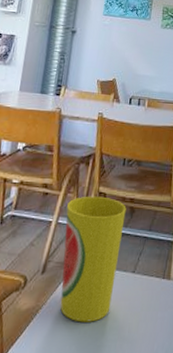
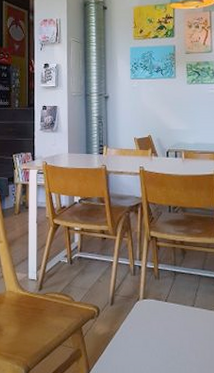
cup: present [60,196,127,322] -> none [124,239,178,347]

